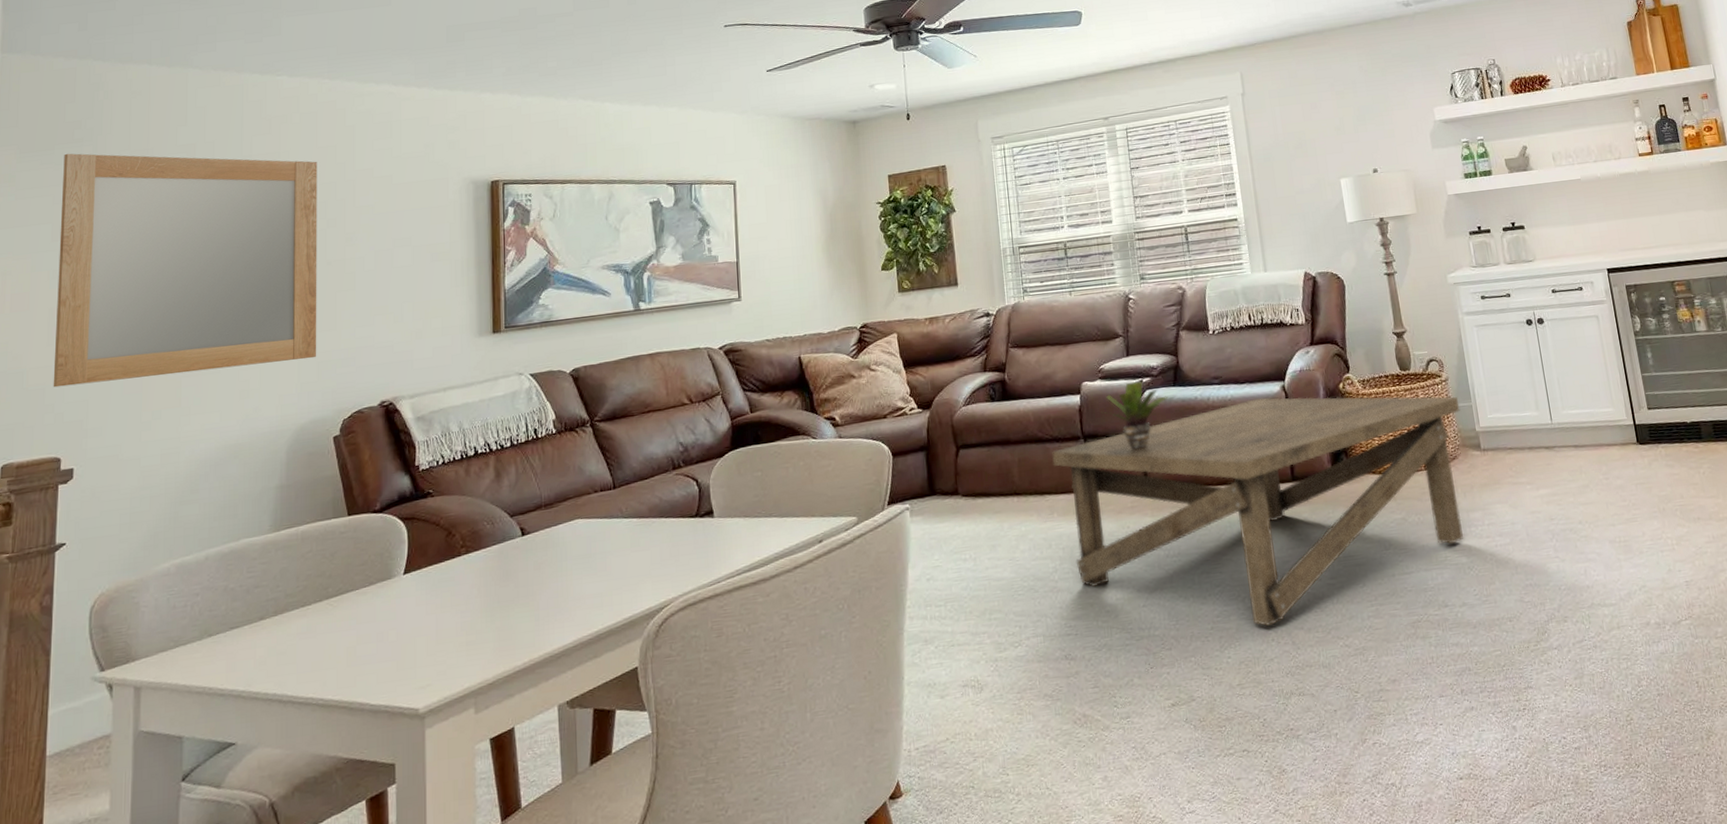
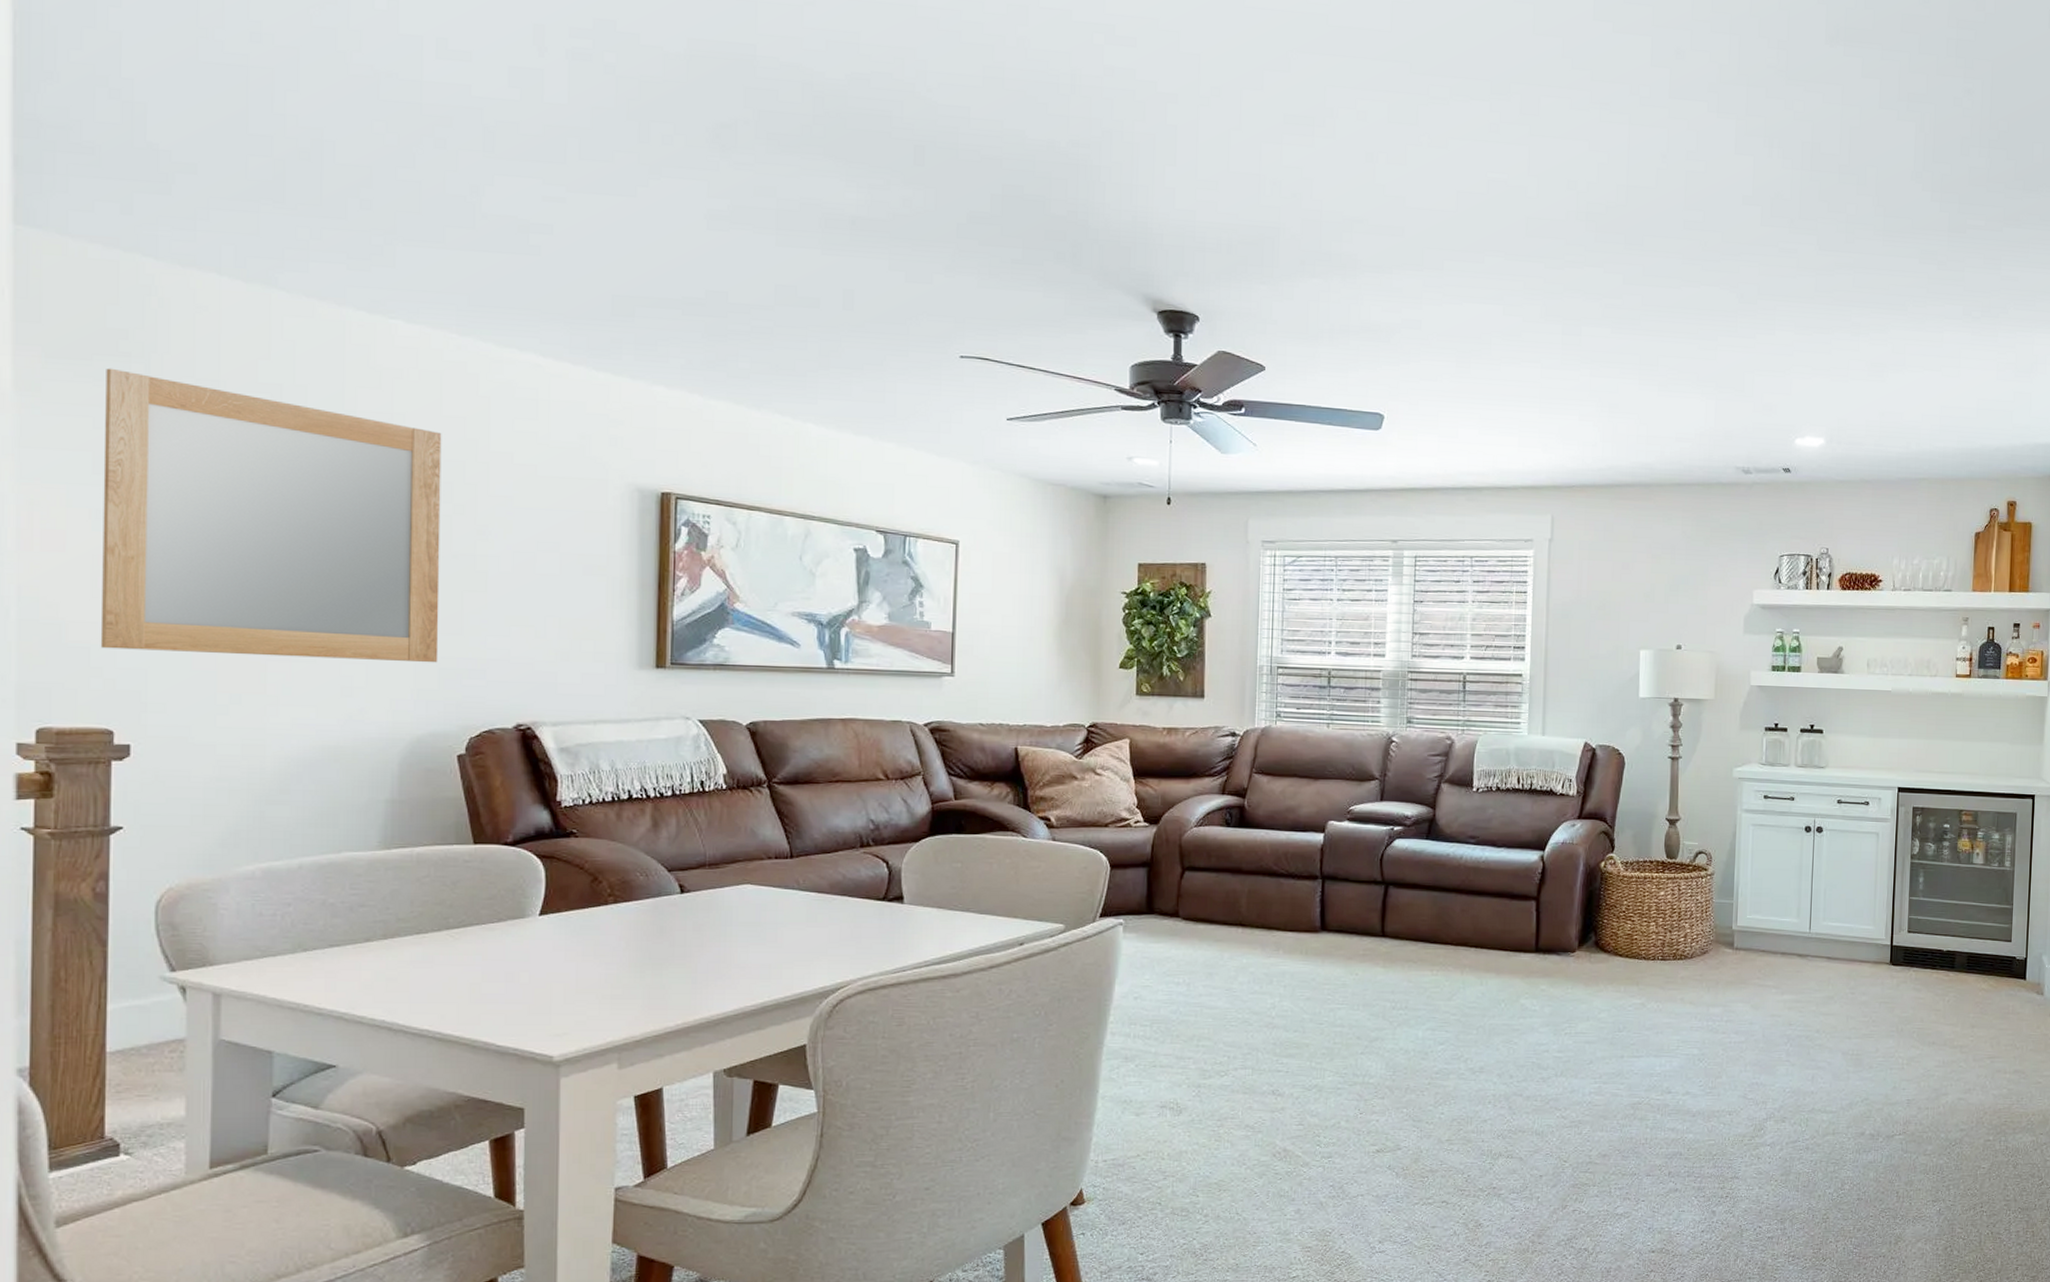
coffee table: present [1052,396,1463,627] -> none [1285,864,1721,1089]
potted plant: present [1101,381,1169,451] -> none [1344,828,1419,899]

